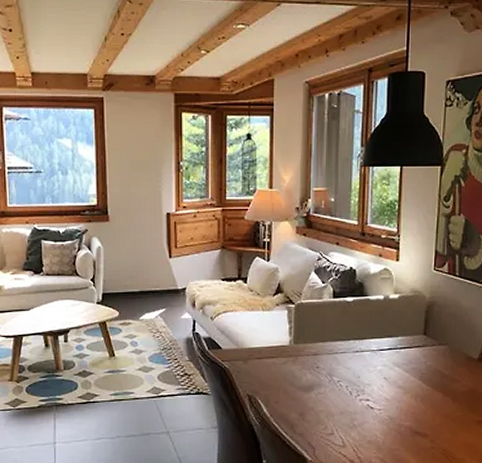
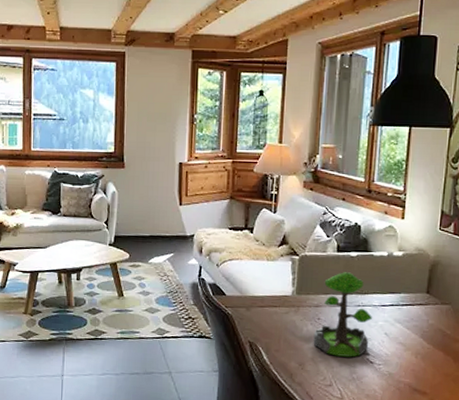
plant: none [313,318,371,404] -> present [313,272,372,358]

